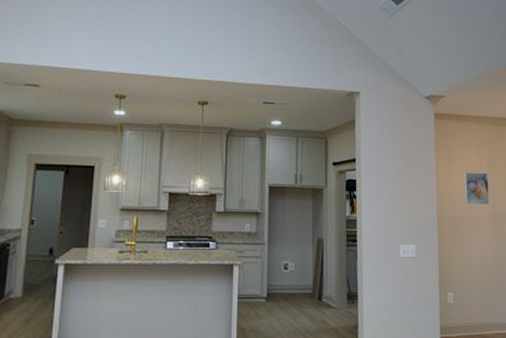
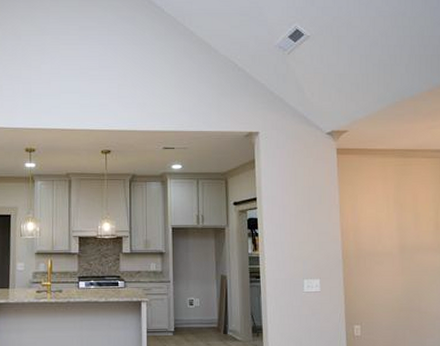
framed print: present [463,172,490,205] -> none [369,206,398,239]

